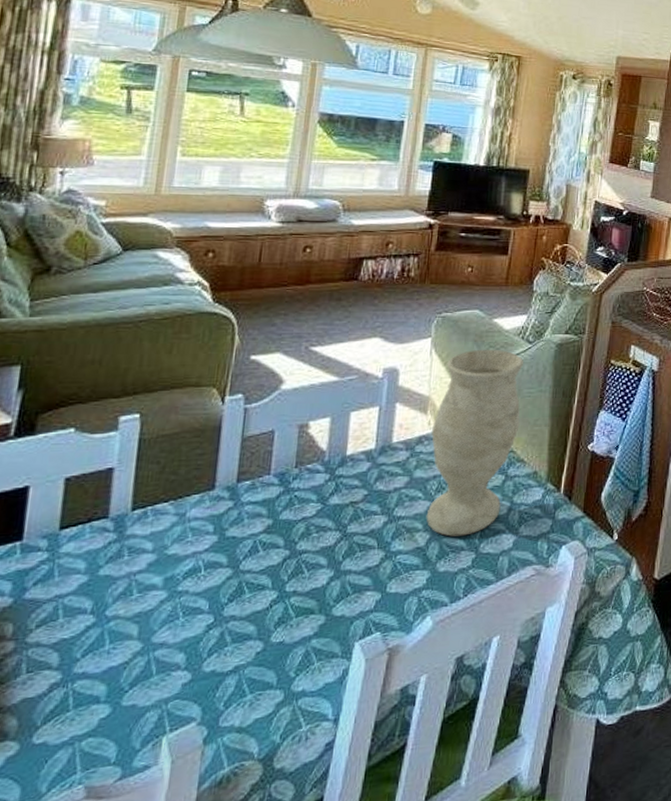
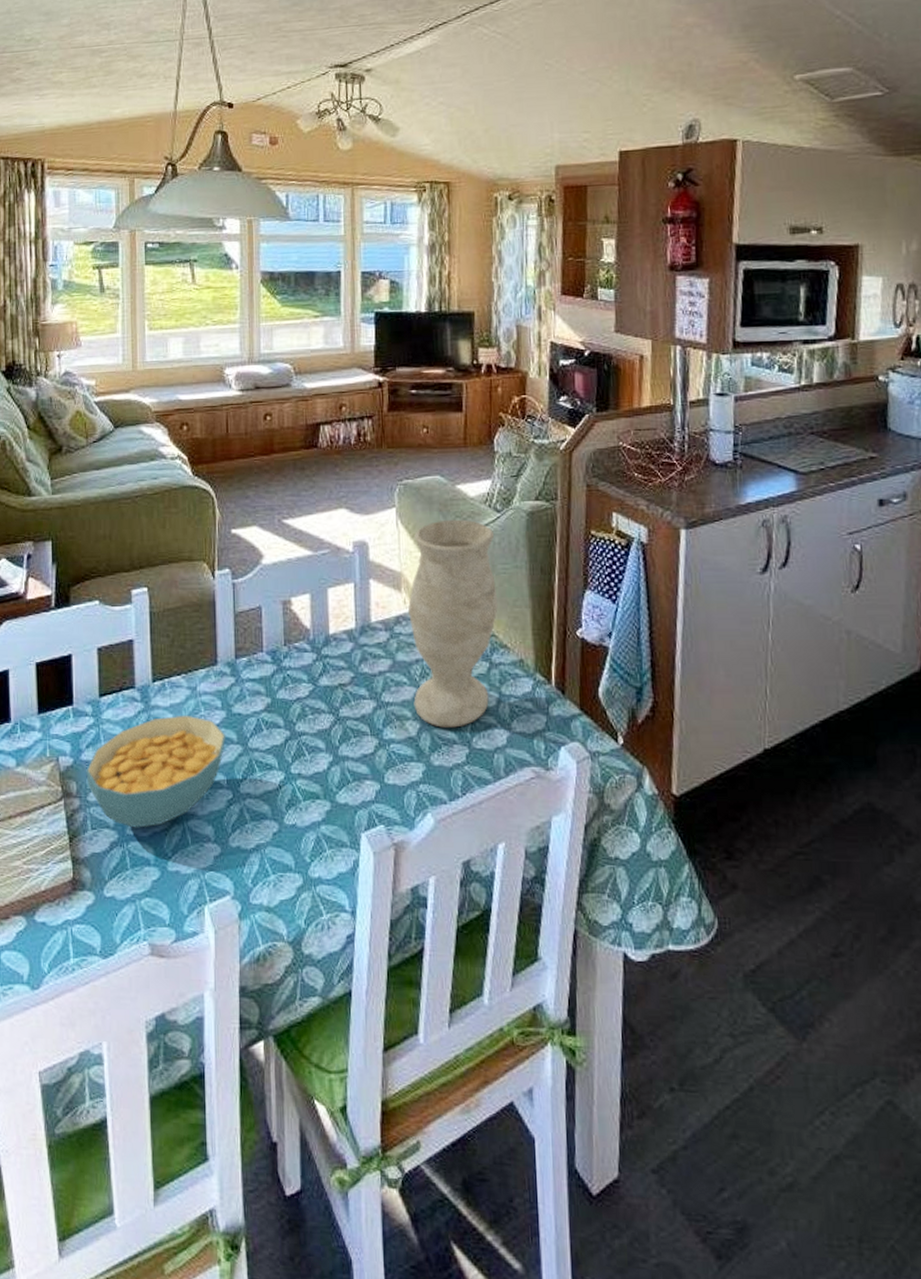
cereal bowl: none [28,541,215,666] -> present [86,715,226,828]

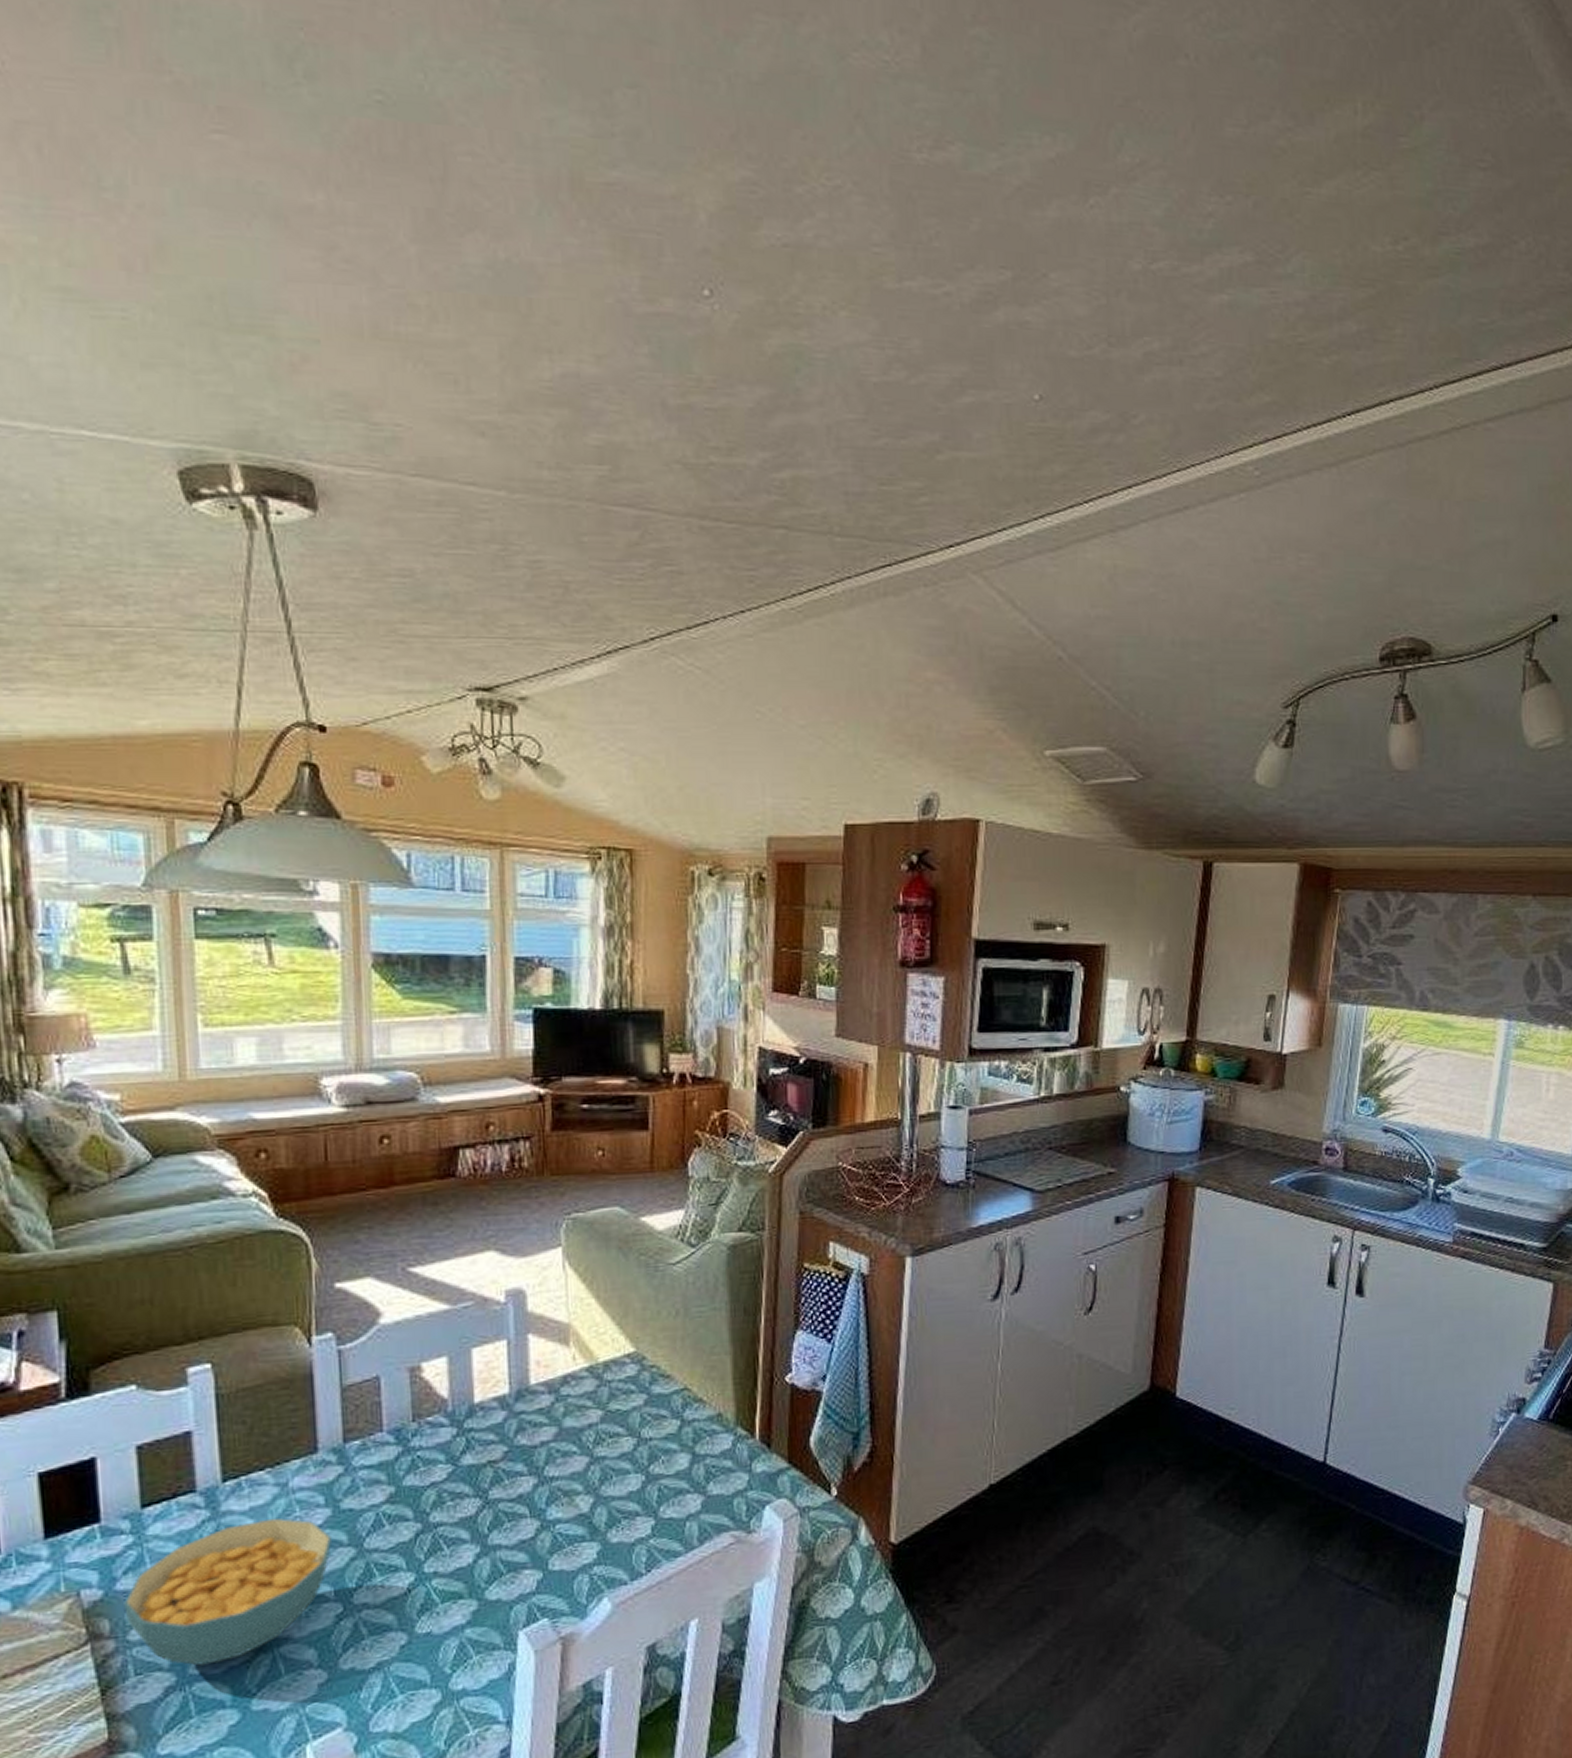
vase: present [407,519,498,728] -> none [577,1257,692,1500]

